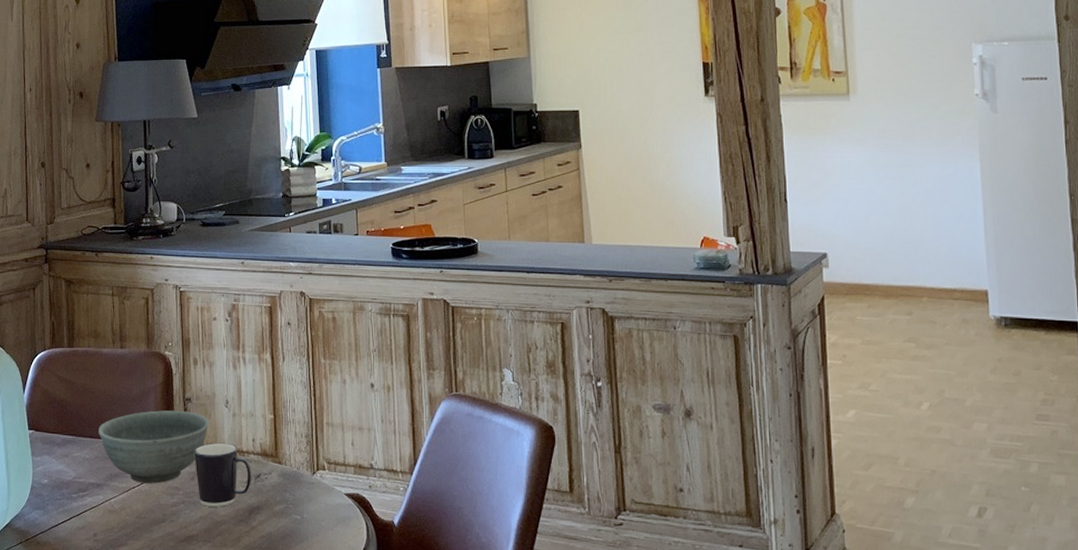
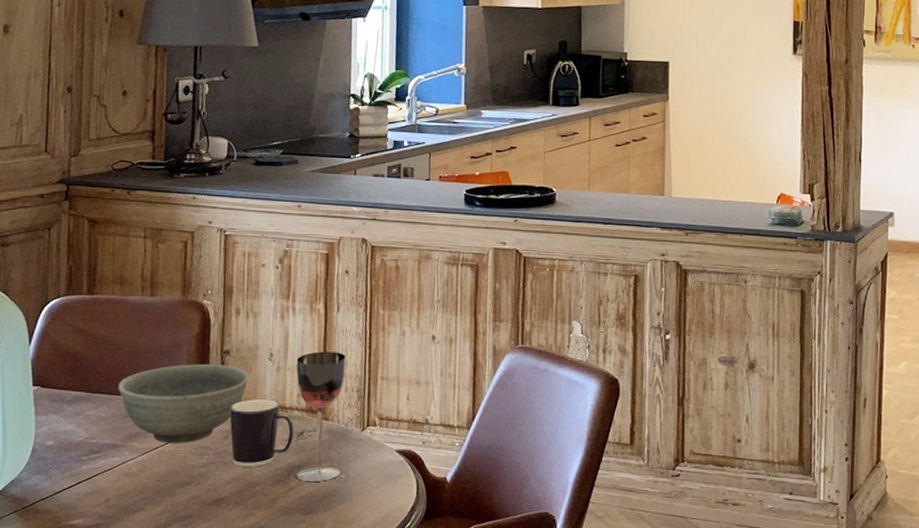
wineglass: none [249,399,297,522] -> present [295,351,346,481]

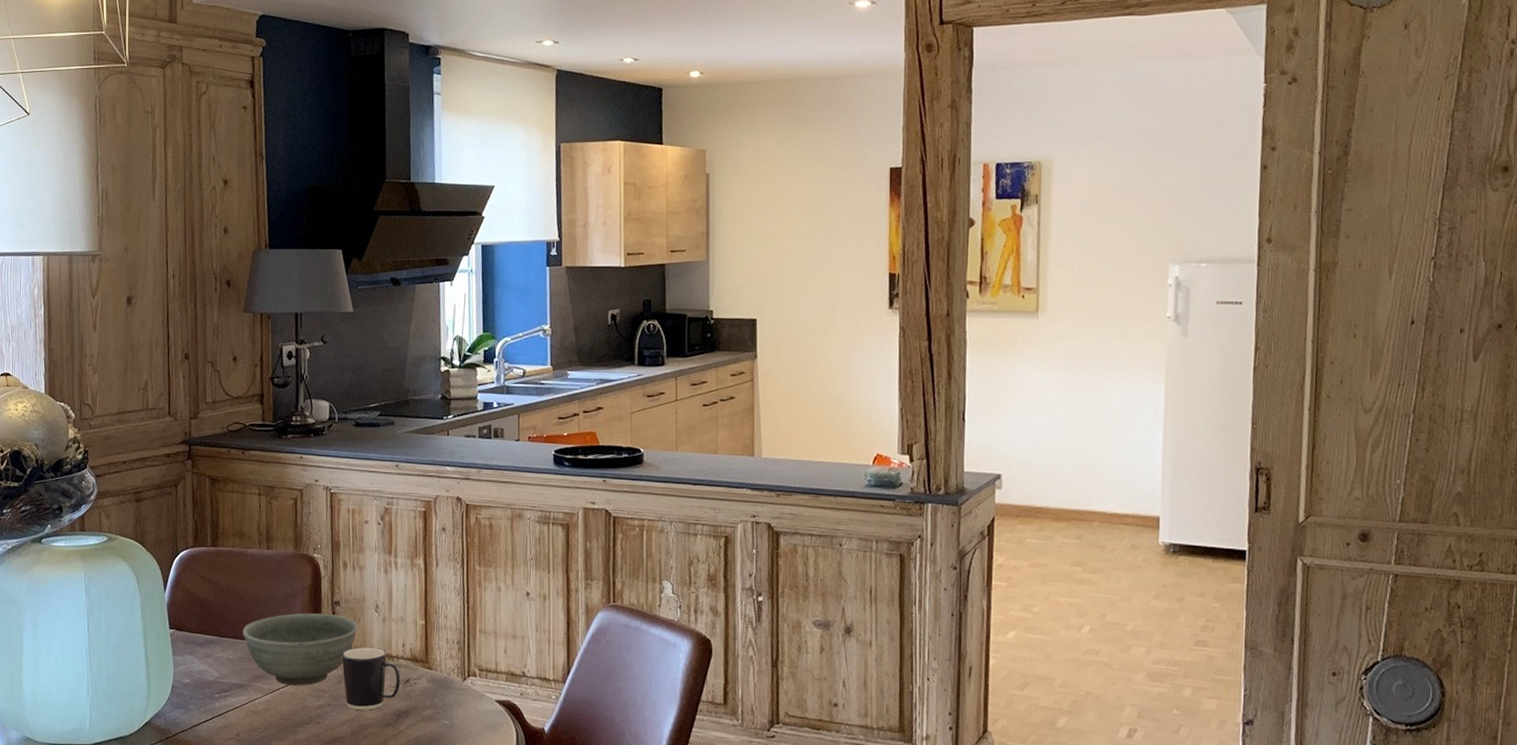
wineglass: present [295,351,346,481] -> none [400,604,446,727]

